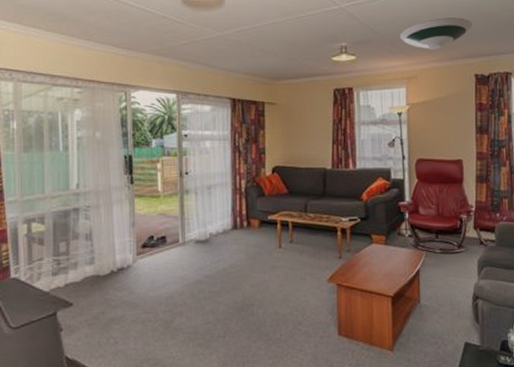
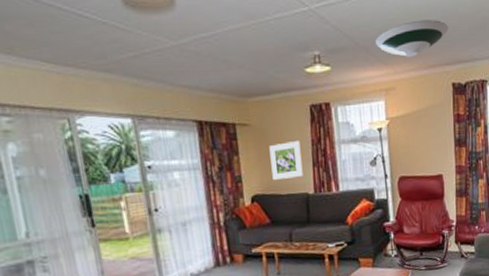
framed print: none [293,120,323,154] -> present [269,141,303,180]

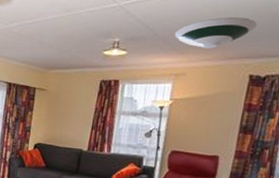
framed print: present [269,141,303,180] -> none [55,107,85,136]

